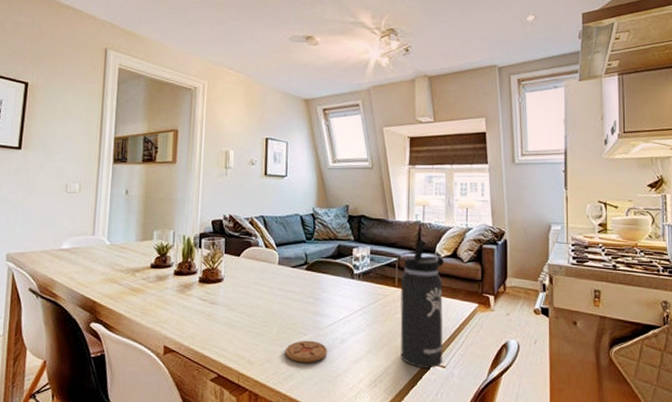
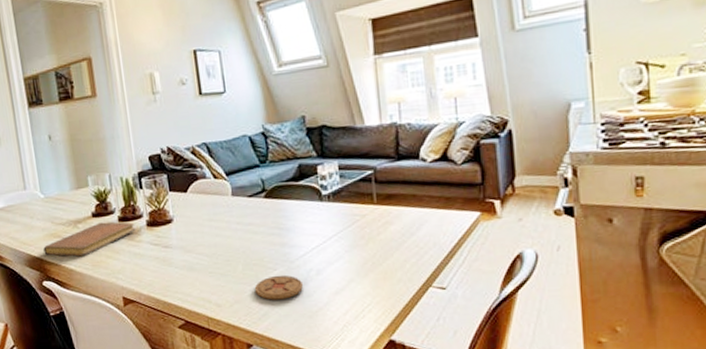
notebook: none [98,274,189,303] -> present [43,222,136,257]
thermos bottle: present [400,240,444,369] -> none [380,144,442,293]

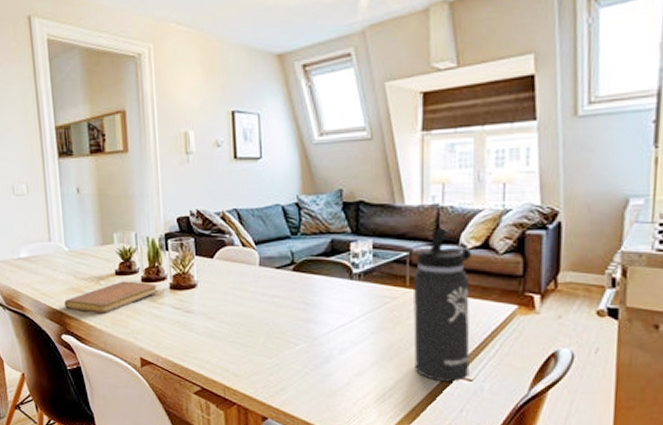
coaster: present [254,275,303,300] -> none [274,350,324,376]
thermos bottle: none [380,144,442,293] -> present [413,228,471,382]

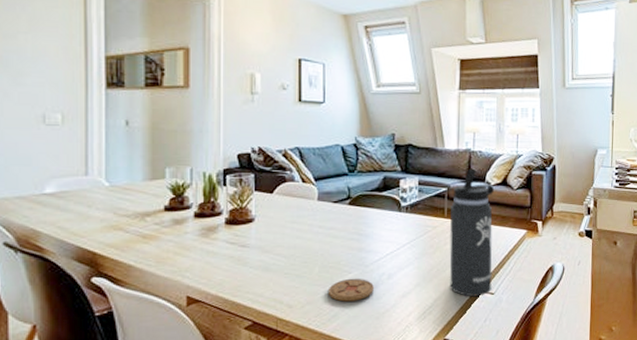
notebook: present [64,281,159,313] -> none [99,217,213,252]
coaster: none [274,350,324,376] -> present [327,278,374,302]

